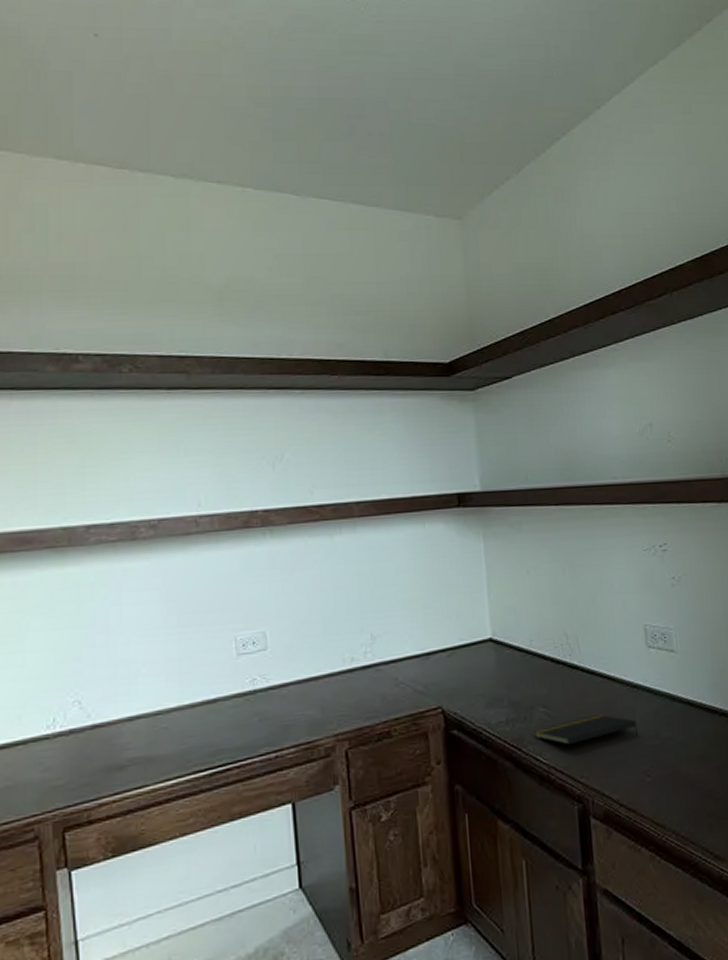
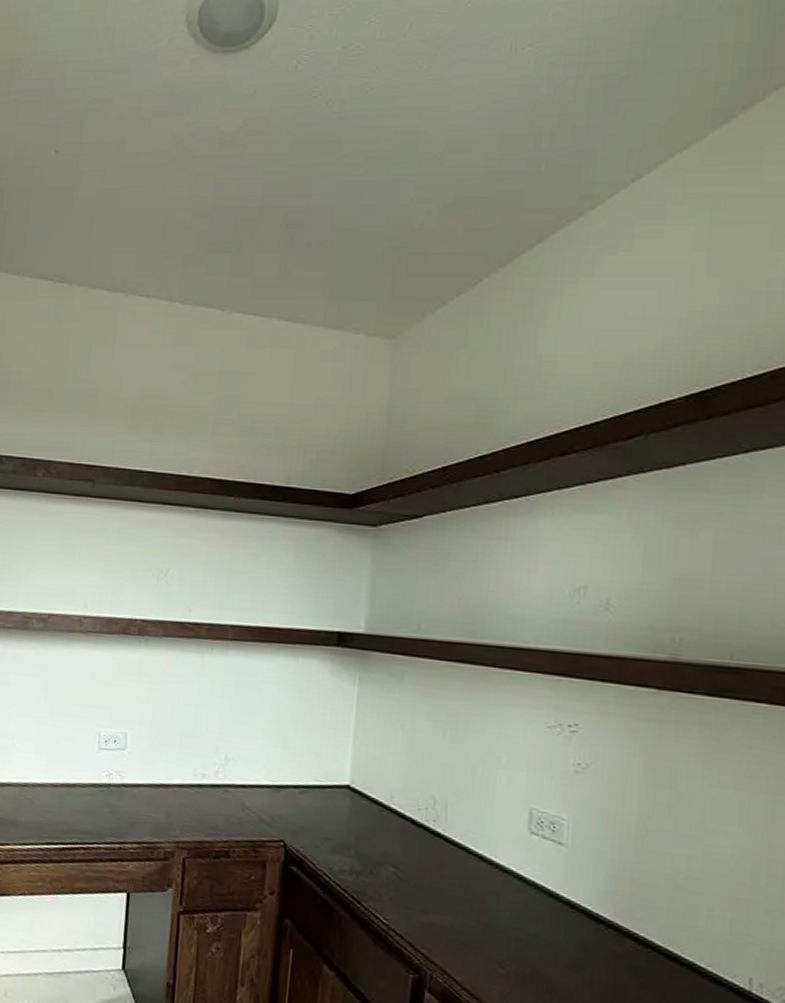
notepad: present [534,714,639,745] -> none [378,887,500,924]

